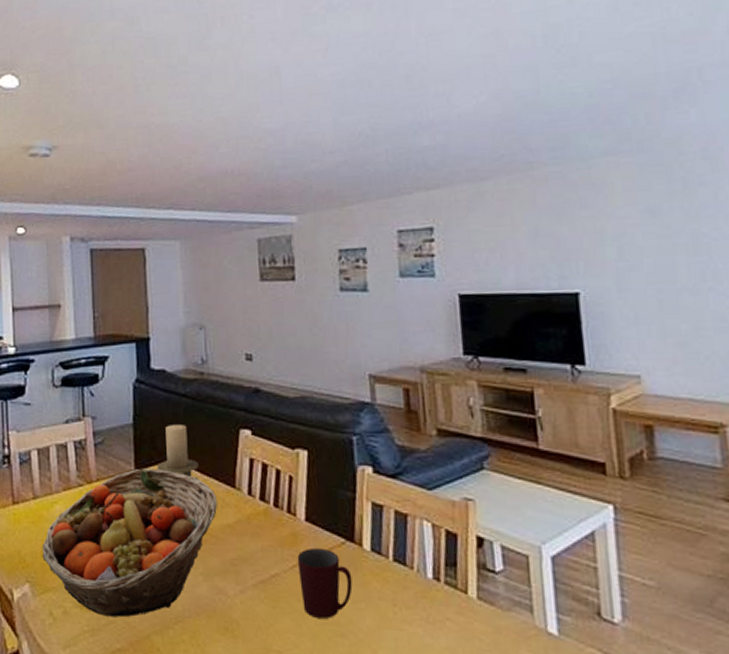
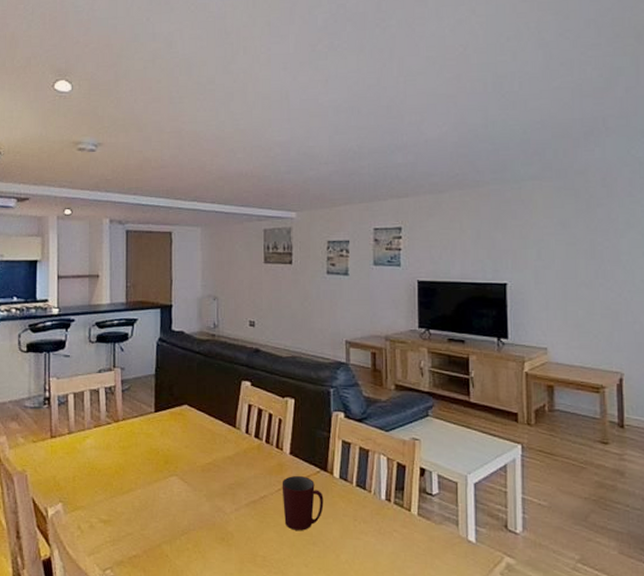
fruit basket: present [42,468,218,618] -> none [74,410,221,530]
candle holder: present [157,425,208,499] -> none [173,376,213,436]

